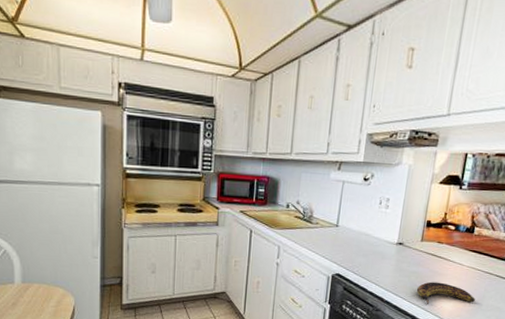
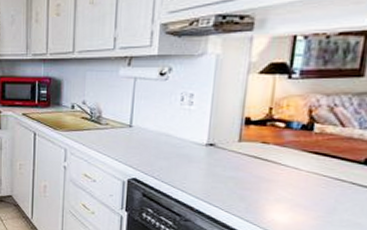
banana: present [417,281,475,304] -> none [237,189,322,216]

